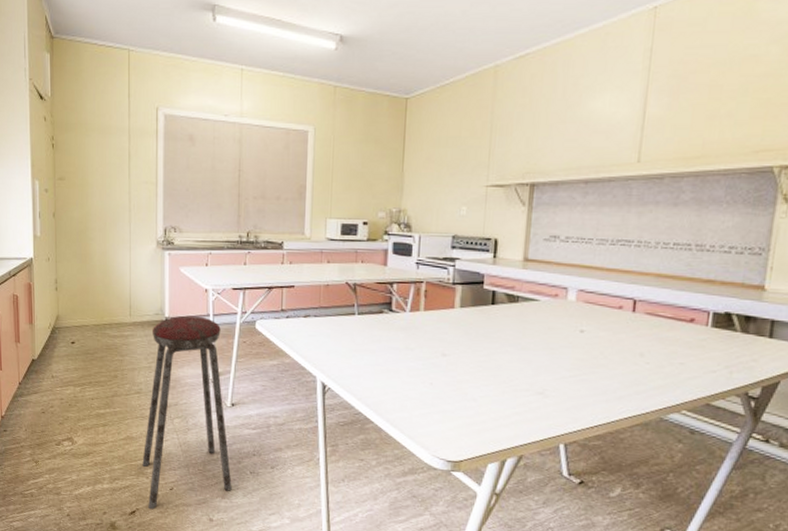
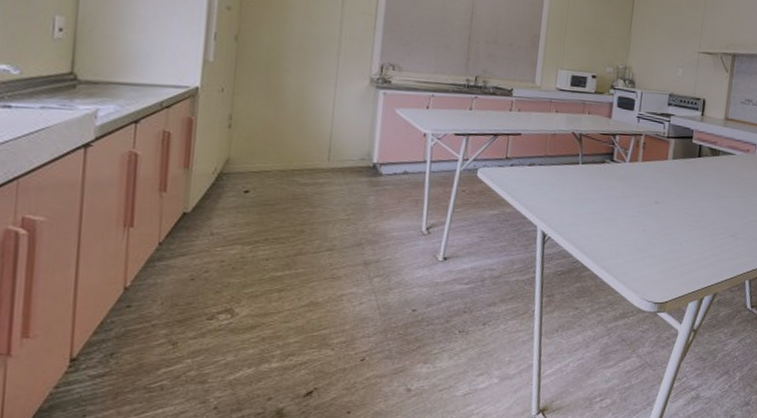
music stool: present [142,315,232,510] -> none [327,161,438,387]

